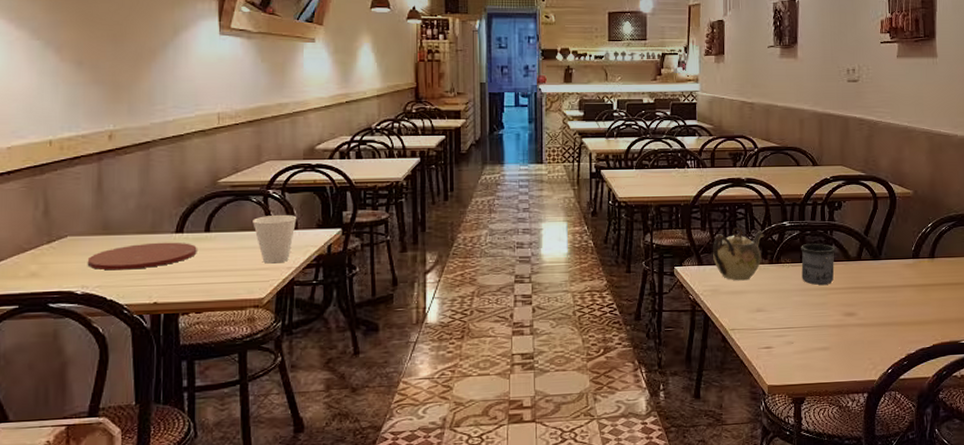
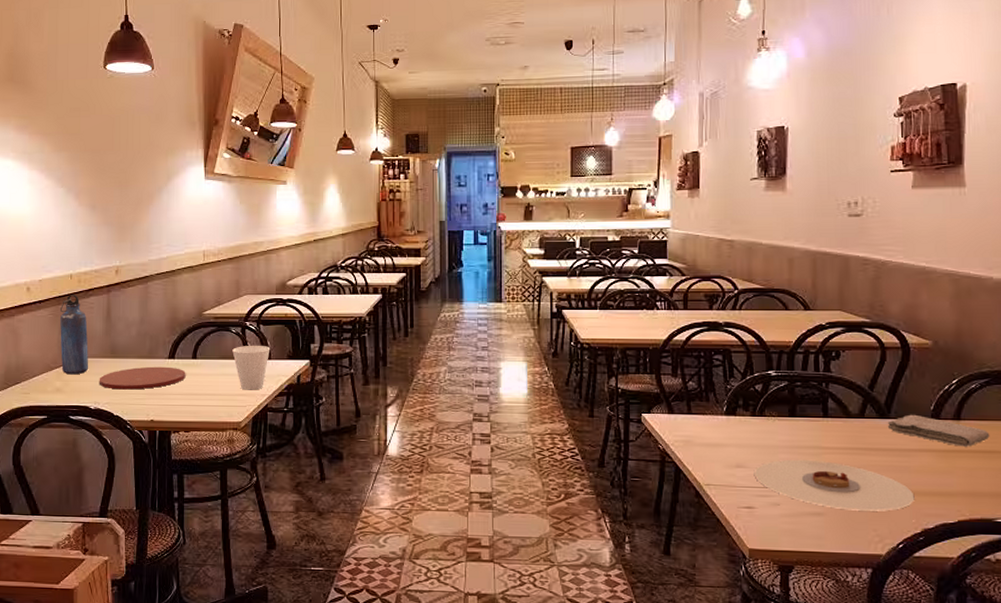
water bottle: none [35,164,74,256] -> present [59,295,89,375]
teapot: present [713,227,765,281] -> none [685,375,746,433]
plate: none [771,300,900,343] -> present [754,459,915,511]
mug: present [801,243,836,285] -> none [789,395,833,443]
washcloth: none [879,255,956,281] -> present [887,414,990,447]

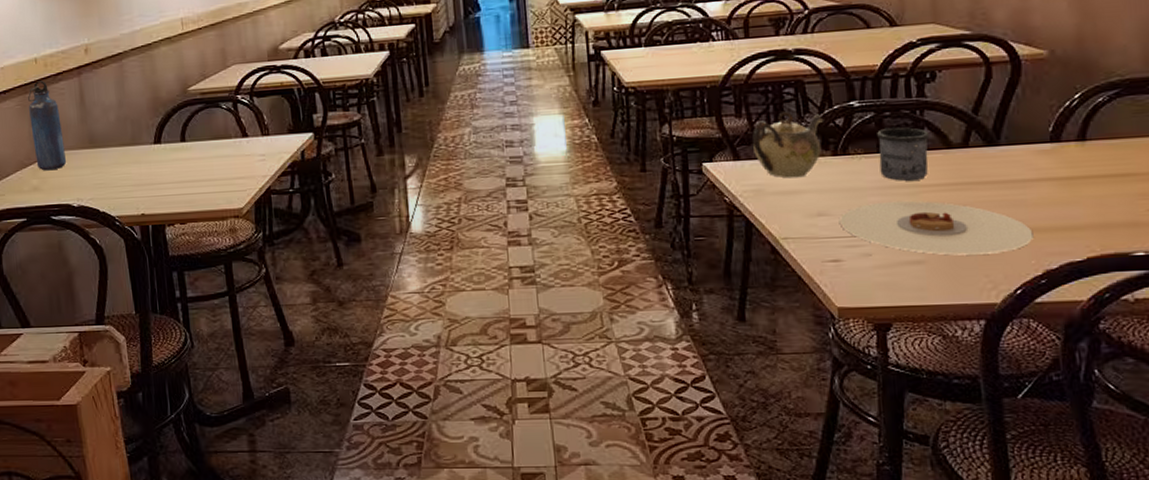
plate: present [99,366,186,390] -> none [79,153,176,183]
cup: present [232,345,271,390] -> none [225,120,268,172]
teapot: none [685,375,746,433] -> present [752,111,824,178]
mug: none [789,395,833,443] -> present [877,127,930,181]
washcloth: present [887,414,990,447] -> none [997,138,1123,172]

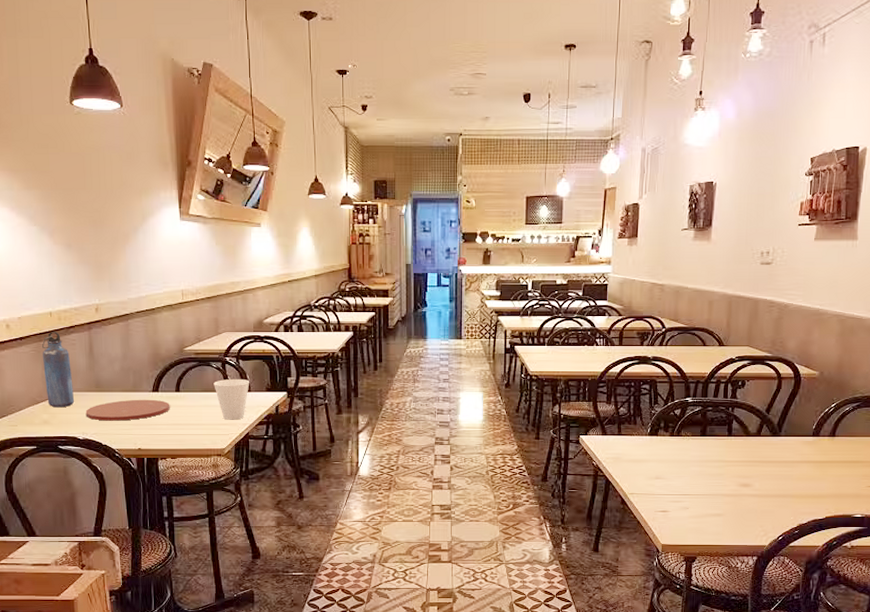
plate: none [79,153,176,183] -> present [85,399,170,421]
cup: none [225,120,268,172] -> present [214,378,250,420]
teapot: present [752,111,824,178] -> none [617,402,667,451]
plate: present [839,200,1034,256] -> none [669,471,794,511]
mug: present [877,127,930,181] -> none [701,418,736,457]

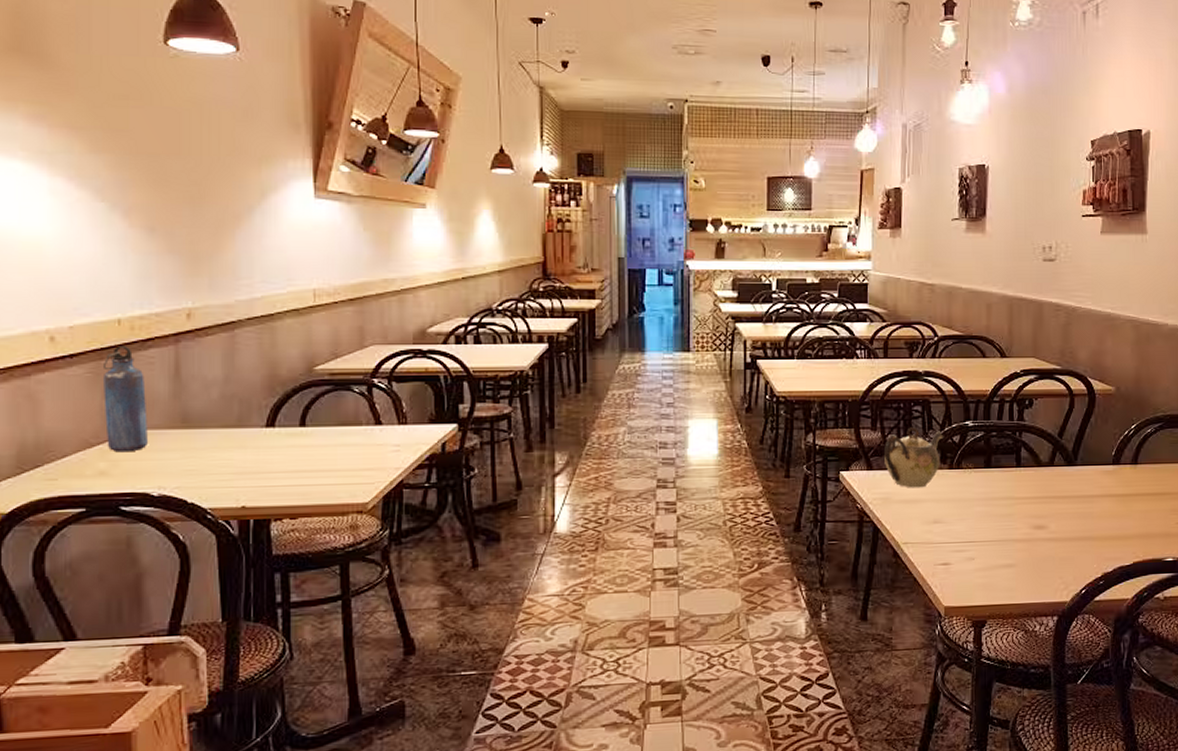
plate: present [85,399,170,421] -> none [164,437,291,470]
cup: present [214,378,250,420] -> none [355,407,406,463]
teapot: none [617,402,667,451] -> present [884,427,944,488]

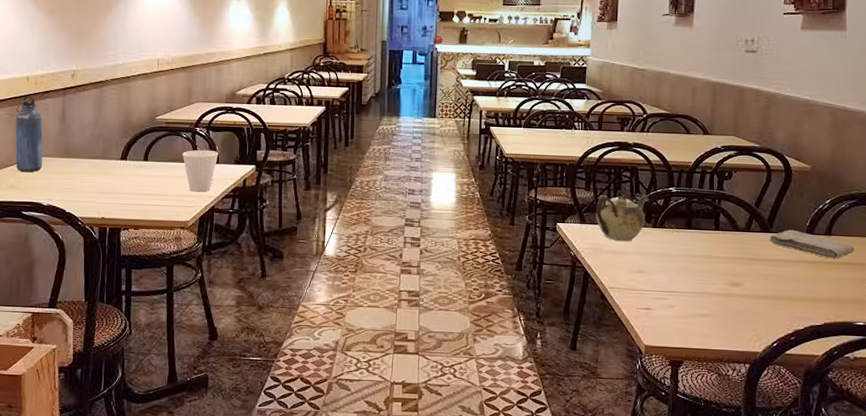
cup: none [355,407,406,463] -> present [182,149,219,192]
washcloth: none [1074,460,1162,490] -> present [769,229,855,259]

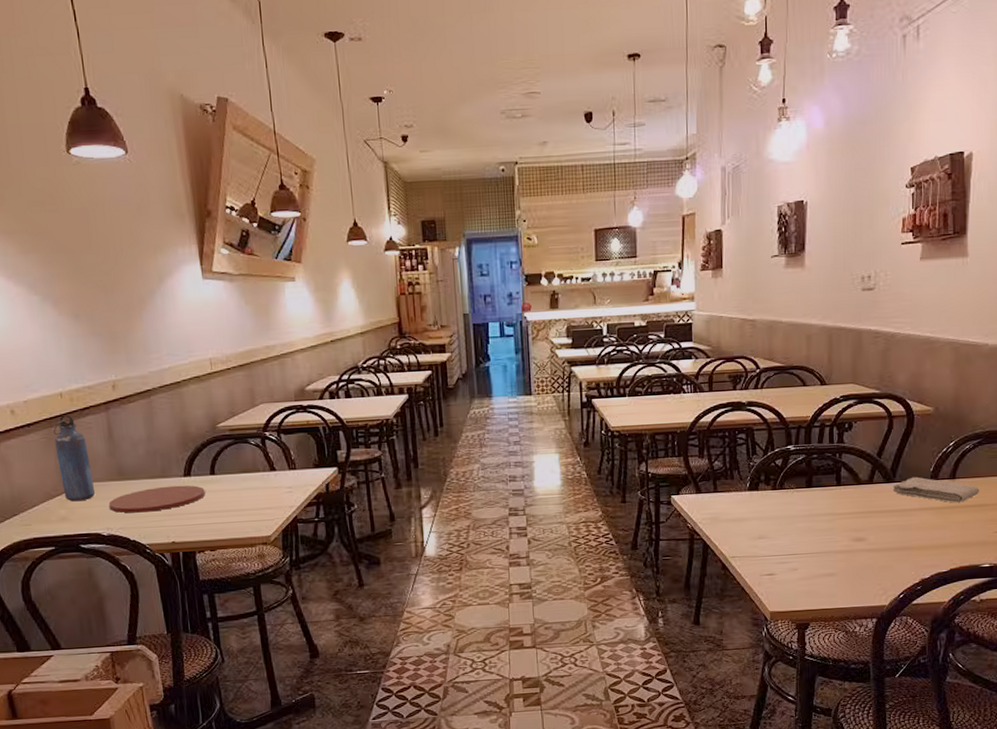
plate: none [52,167,137,189] -> present [108,485,205,513]
cup: present [182,149,219,192] -> none [253,455,295,503]
teapot: present [596,190,650,242] -> none [712,453,767,508]

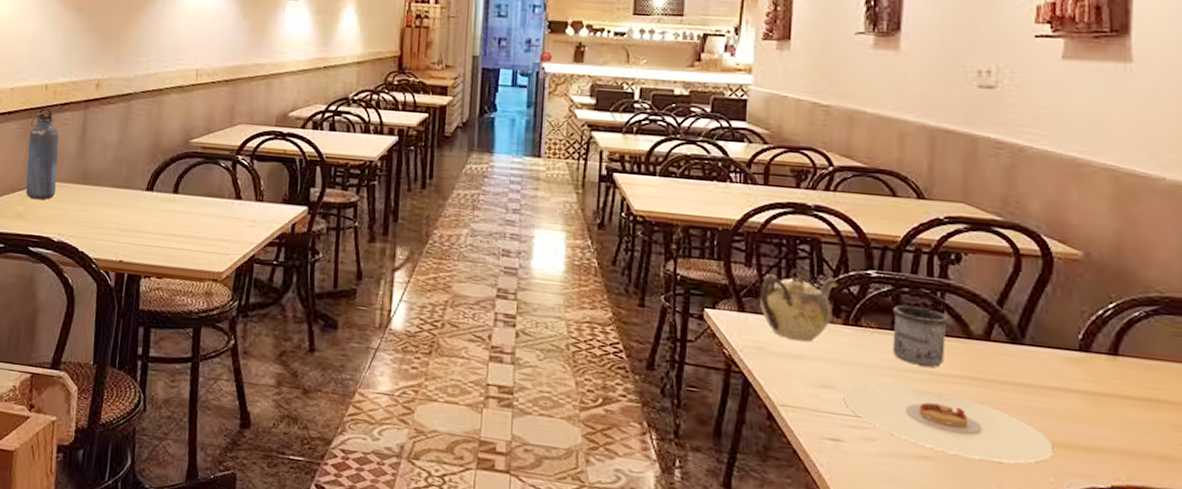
plate: present [108,485,205,513] -> none [65,197,164,224]
teapot: none [712,453,767,508] -> present [760,269,838,342]
plate: none [774,526,914,569] -> present [843,383,1054,464]
mug: none [806,467,845,510] -> present [893,305,949,368]
washcloth: present [892,476,980,503] -> none [1020,342,1157,392]

